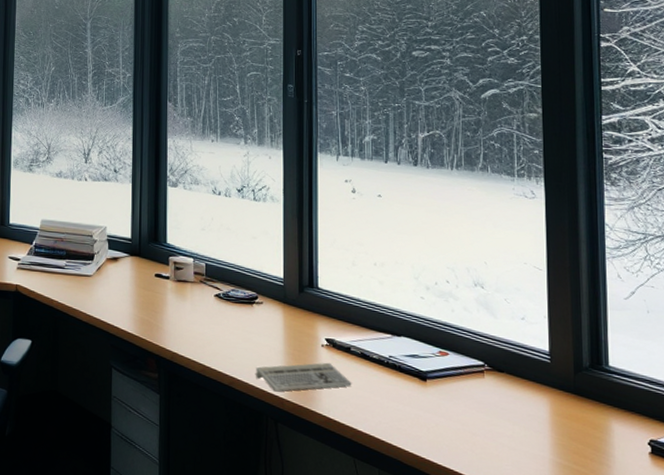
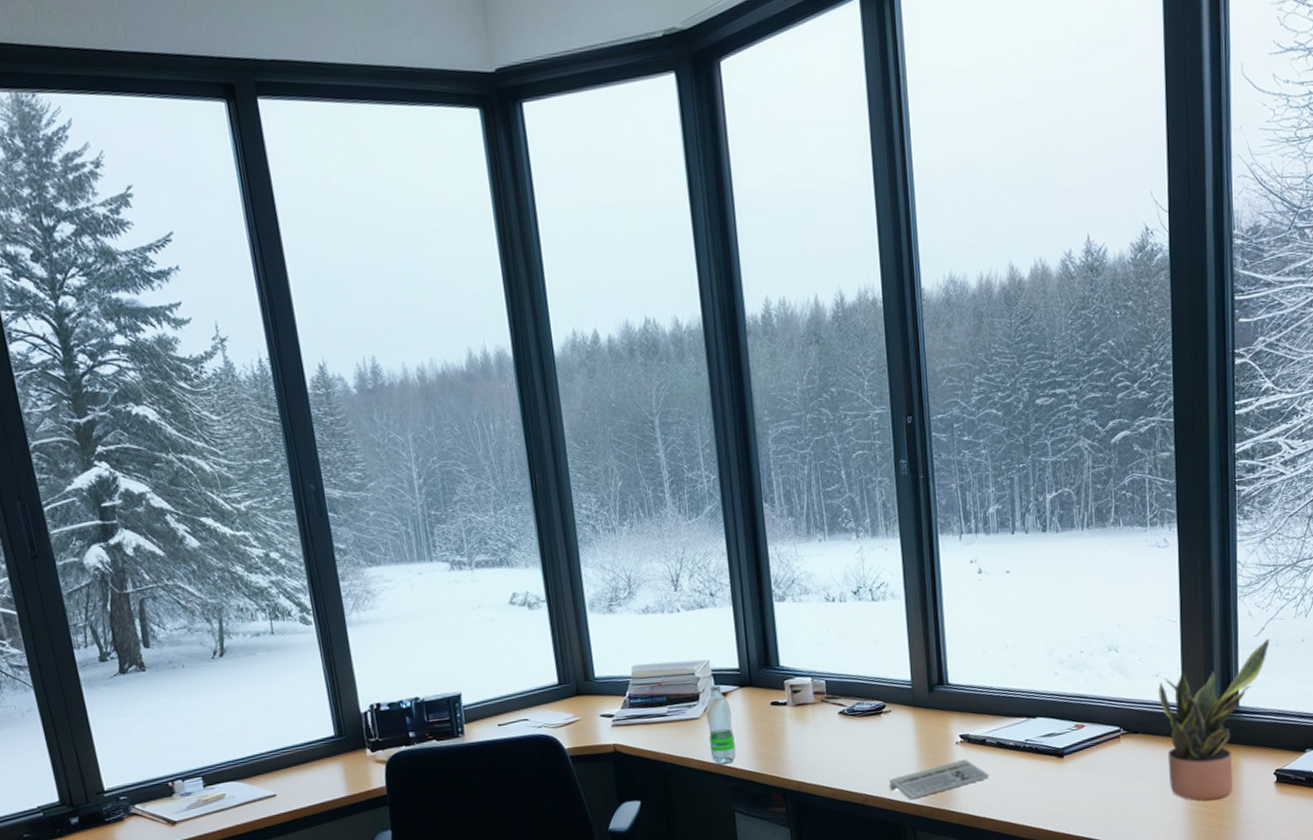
bottle: none [97,249,120,323] -> present [705,685,736,765]
potted plant: none [524,303,642,458] -> present [1158,638,1271,800]

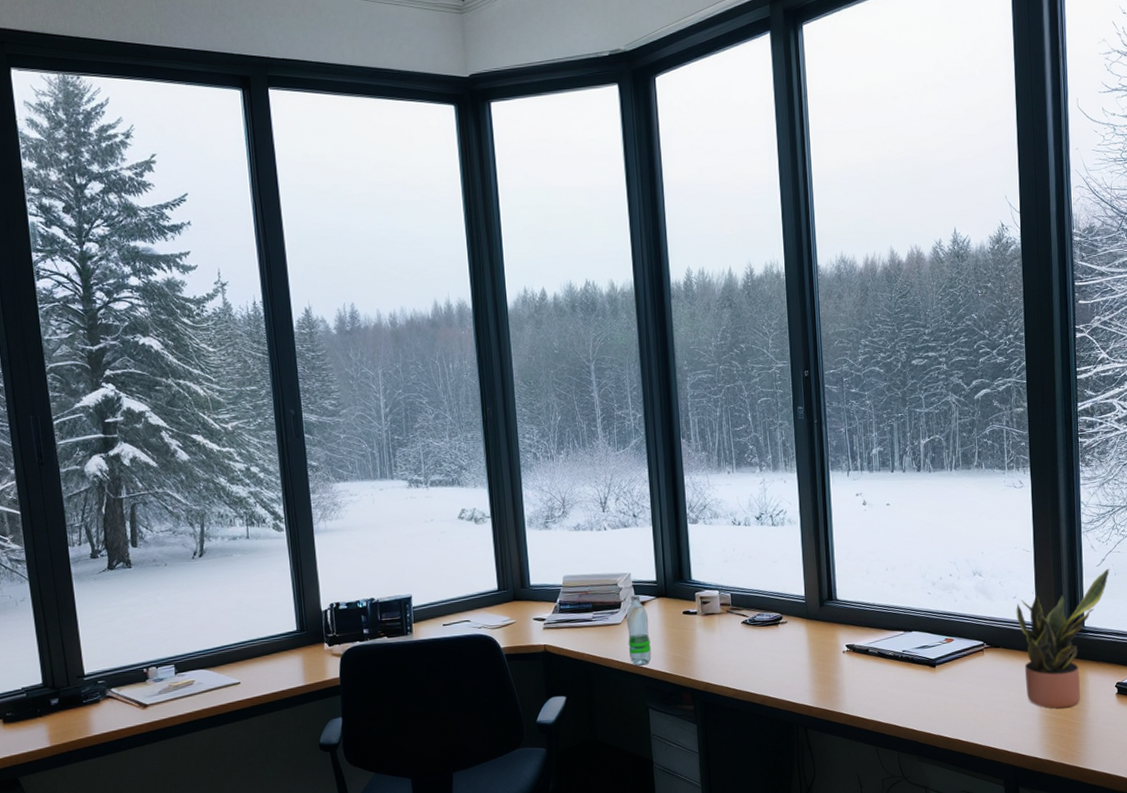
computer keyboard: present [888,759,989,800] -> none [784,666,871,702]

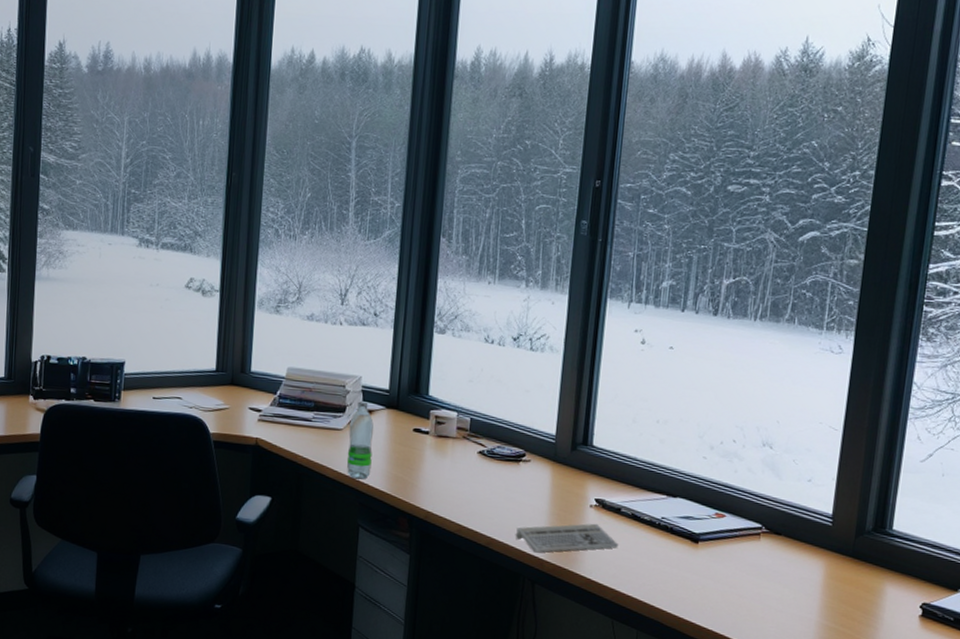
computer keyboard: none [784,666,871,702] -> present [515,523,619,553]
potted plant: present [1016,568,1110,708] -> none [805,466,938,620]

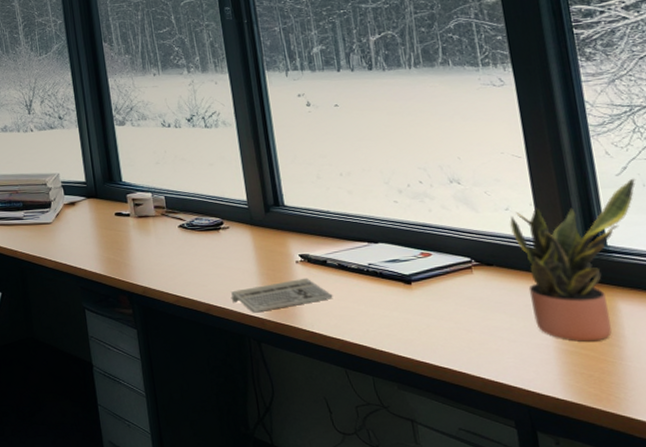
bottle: present [346,401,374,480] -> none [57,195,85,266]
potted plant: none [805,466,938,620] -> present [510,178,636,342]

